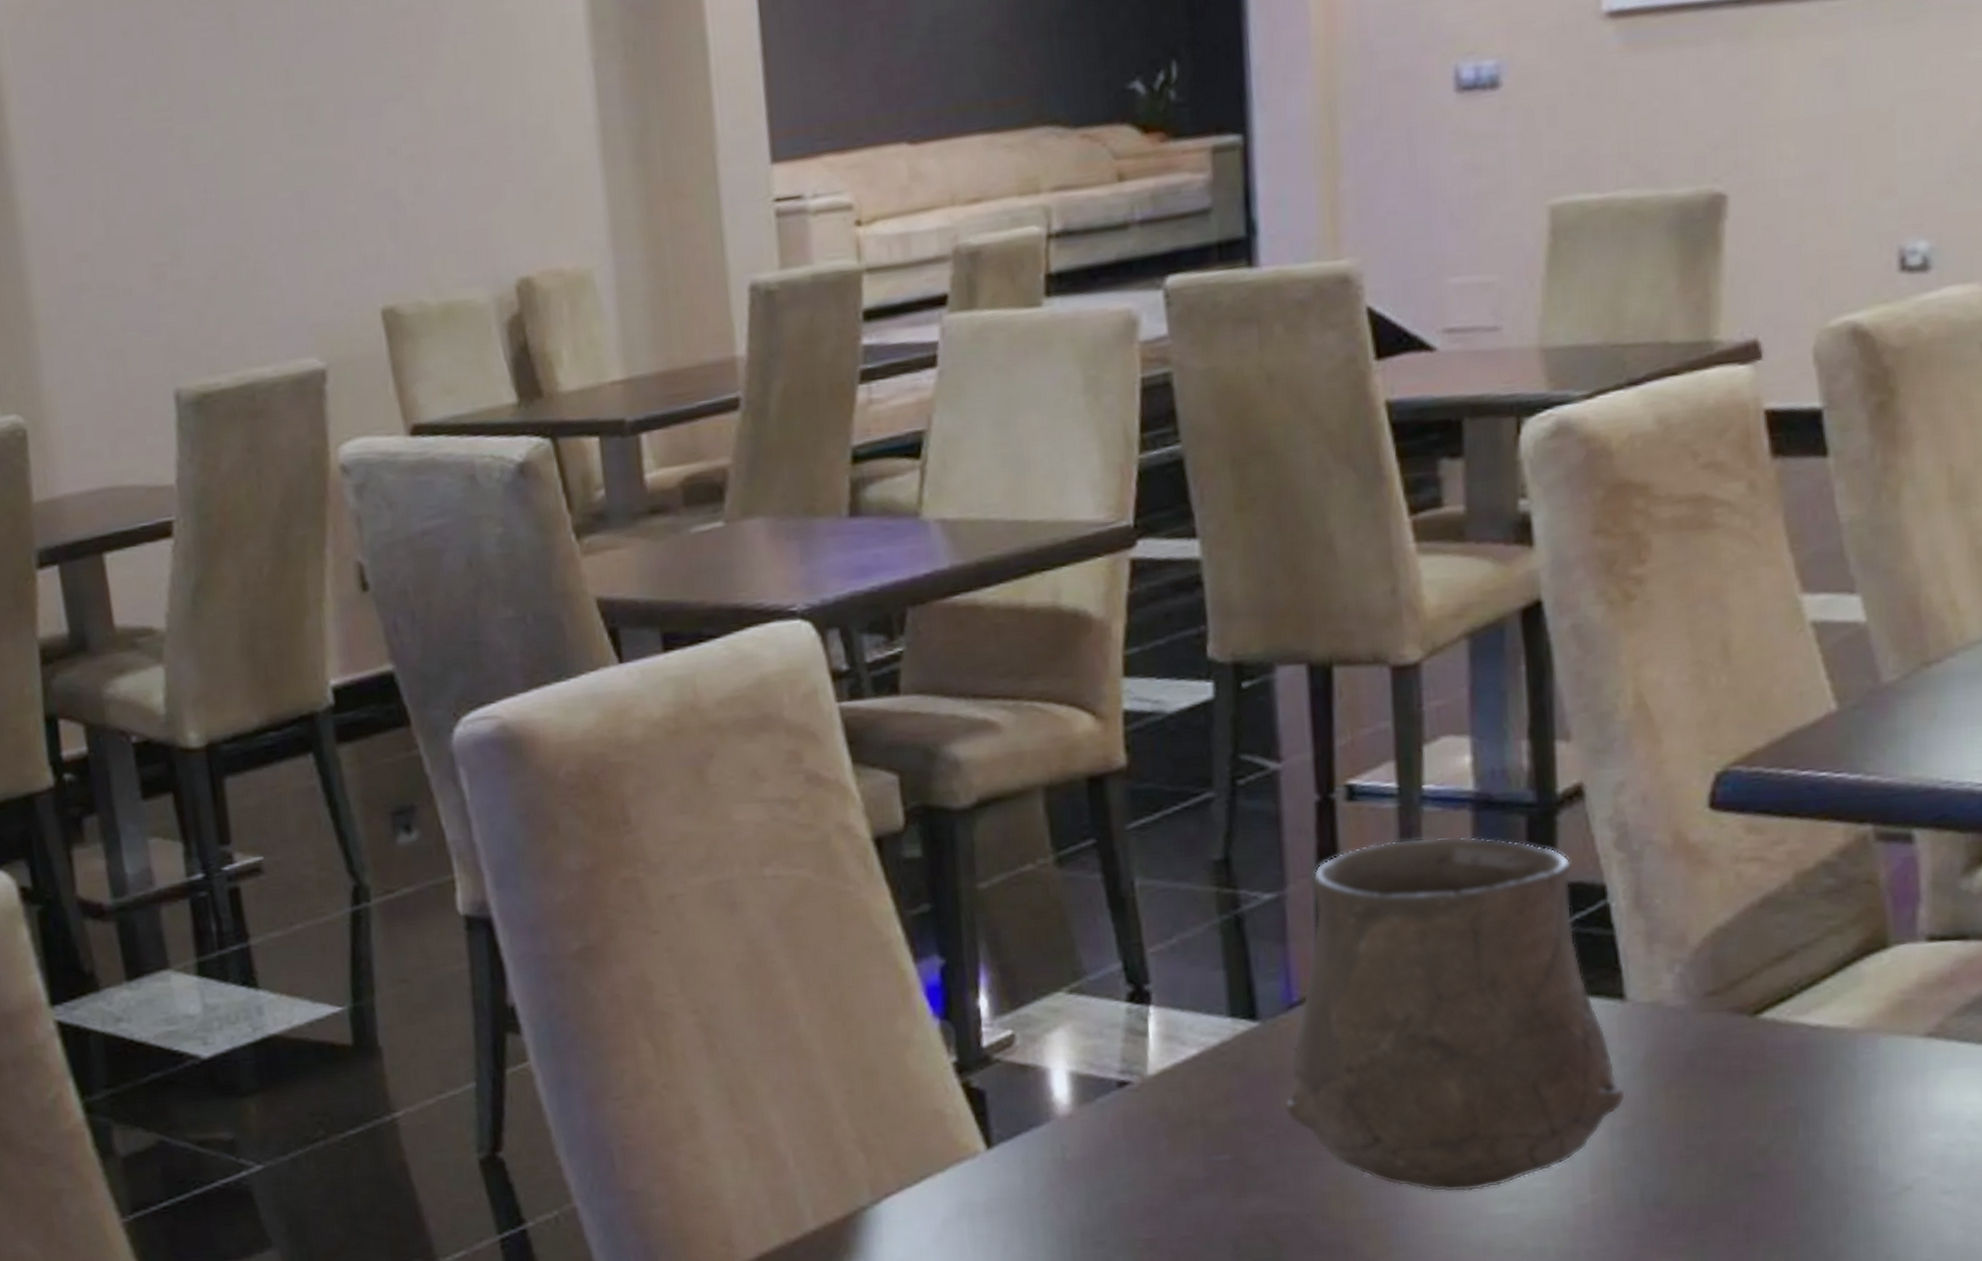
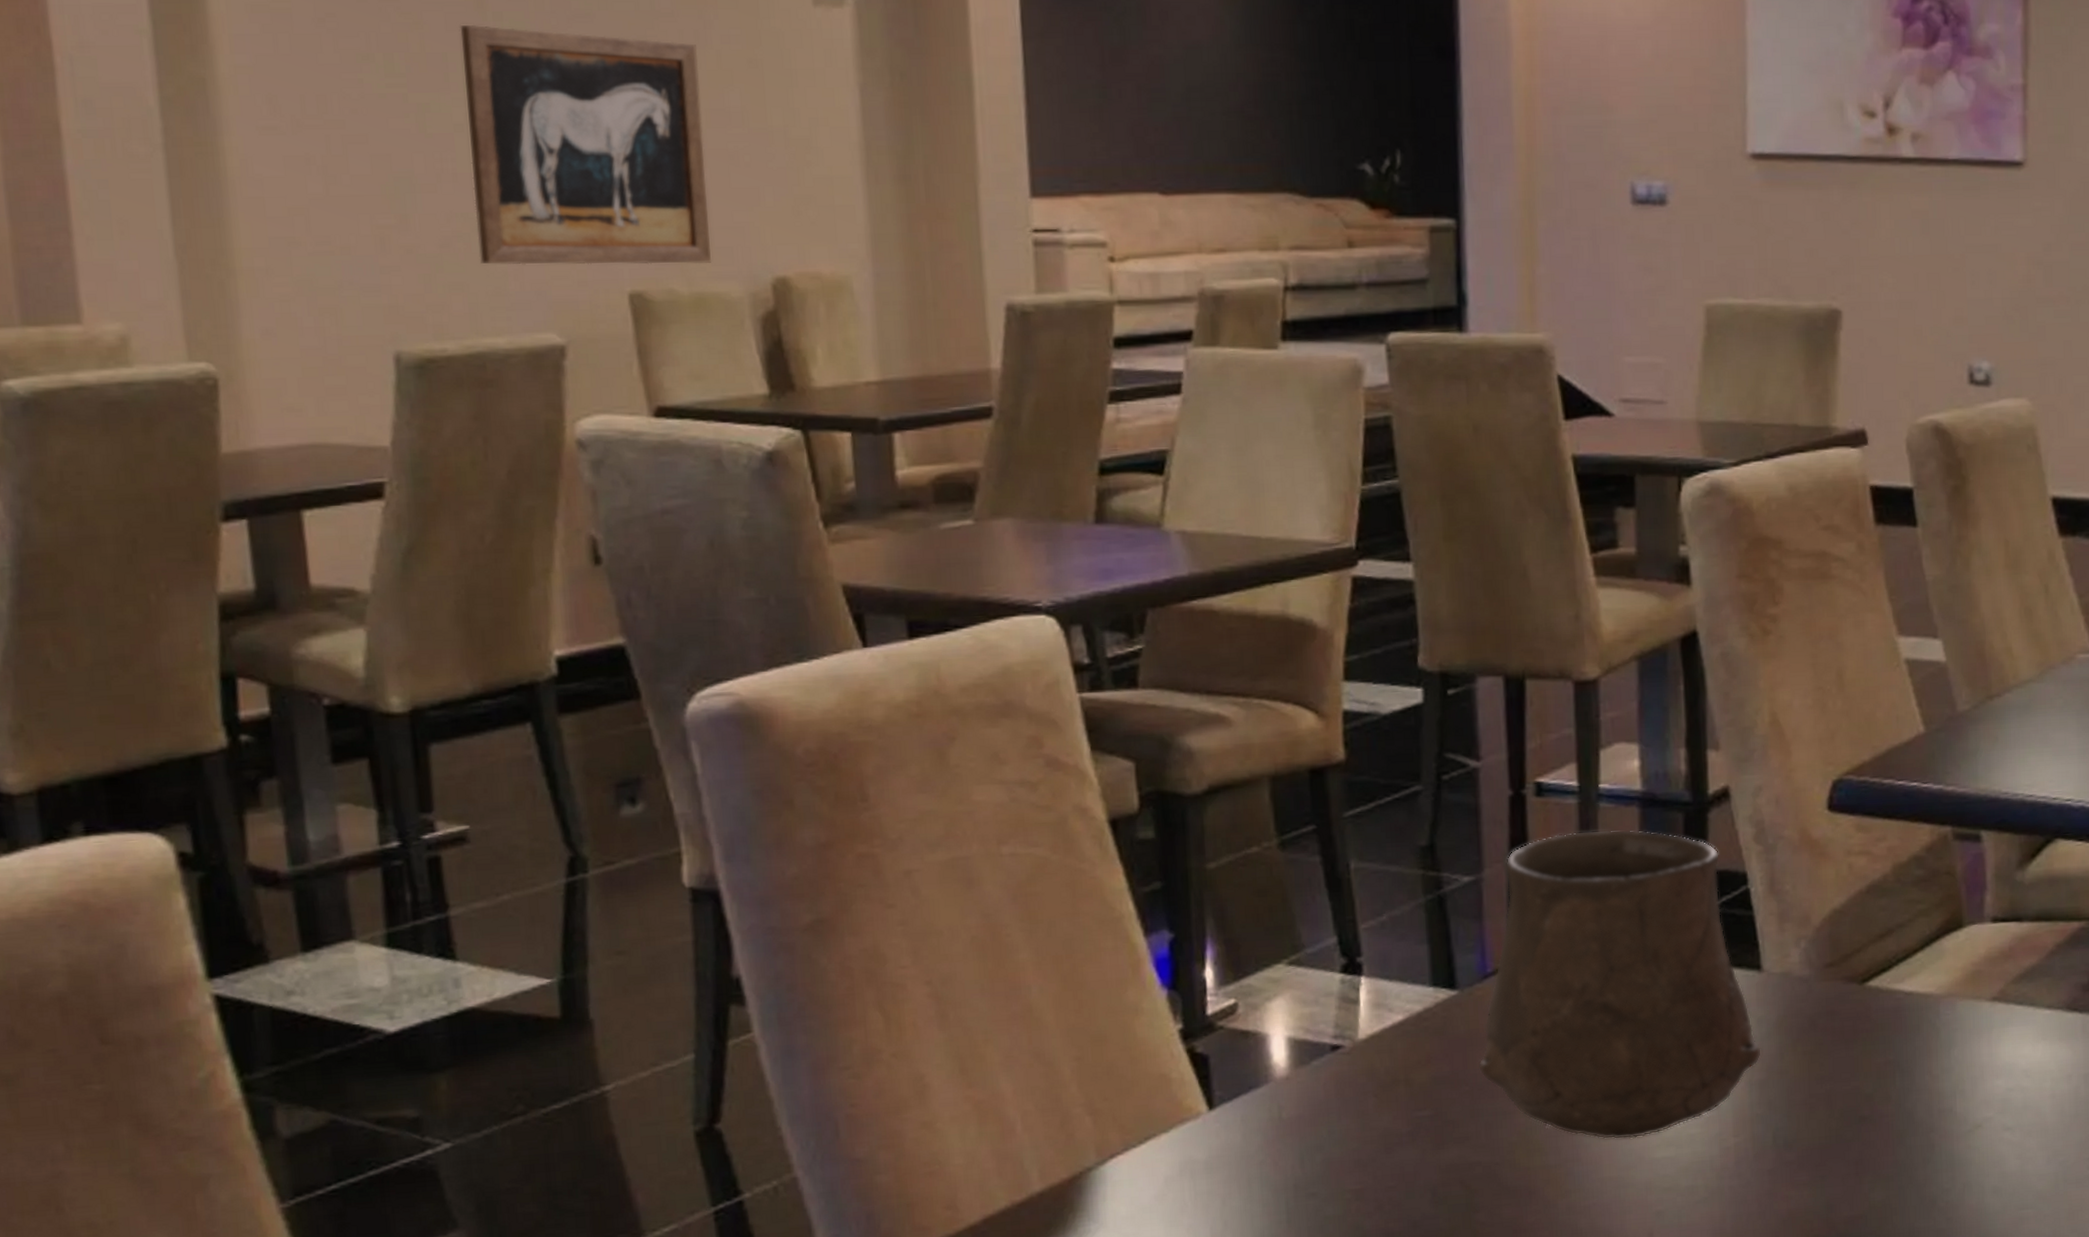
wall art: none [215,38,457,293] -> present [460,25,712,265]

